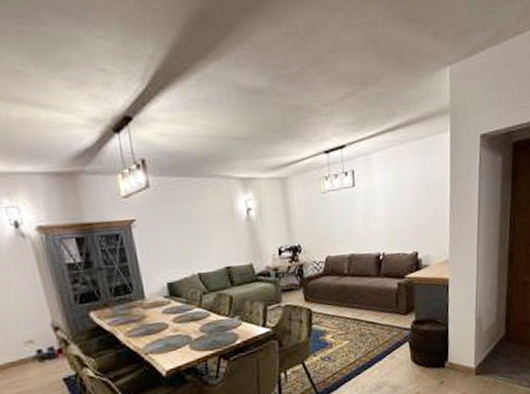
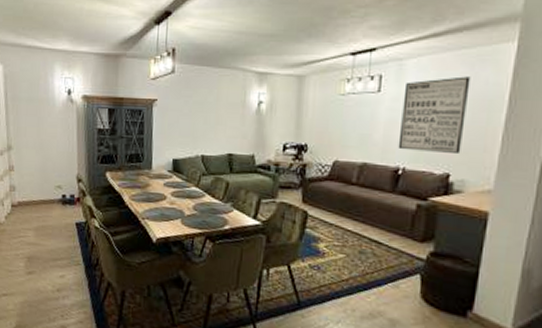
wall art: none [373,165,423,237] -> present [398,76,471,153]

